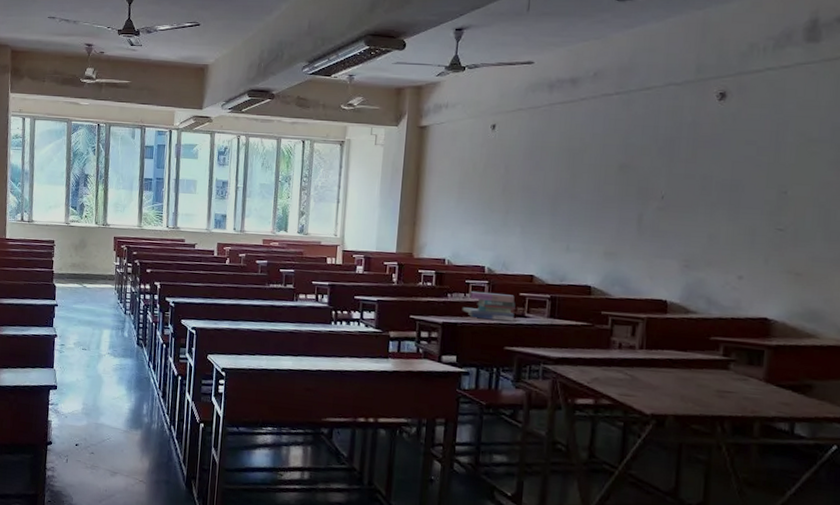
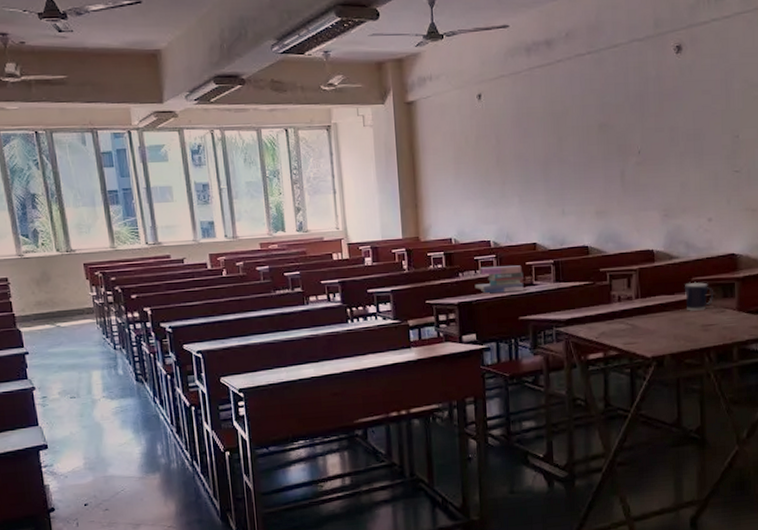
mug: none [699,341,736,375] -> present [684,282,713,312]

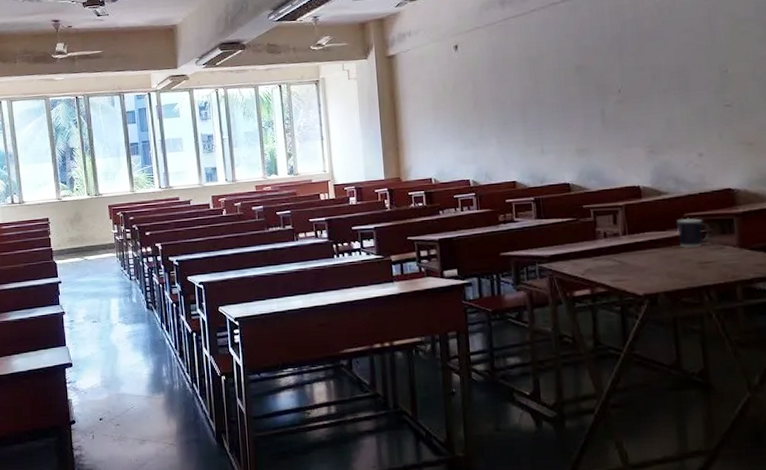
books: present [474,265,525,294] -> none [455,203,505,231]

